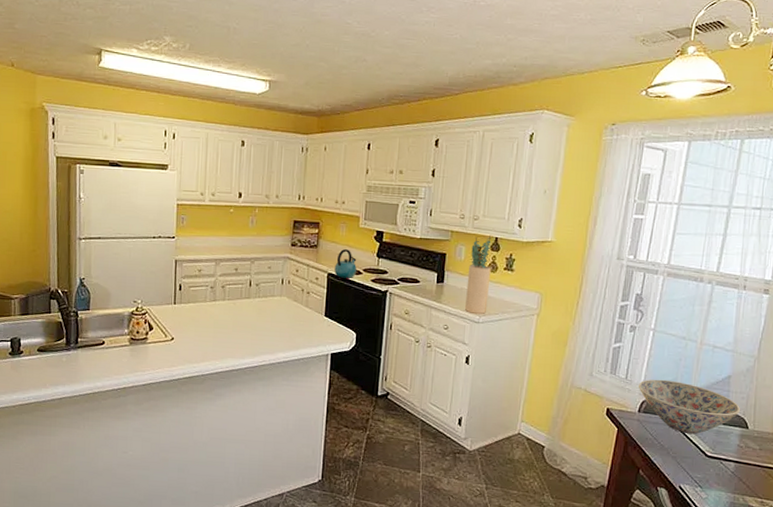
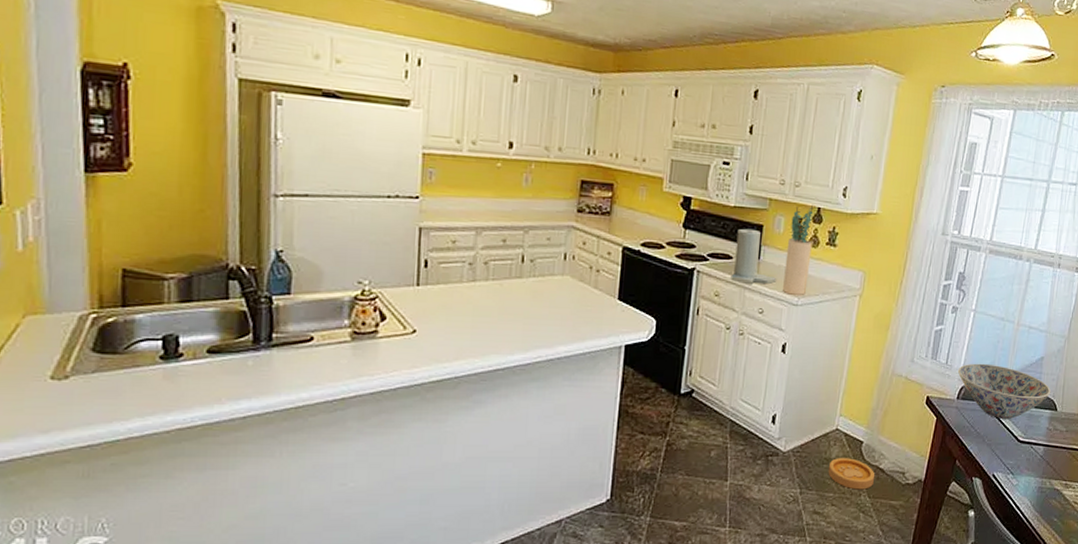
kettle: present [334,249,357,278] -> none [631,217,659,253]
paper towel: none [418,256,460,305] -> present [731,228,777,285]
pet bowl: none [511,459,558,490] -> present [828,458,875,490]

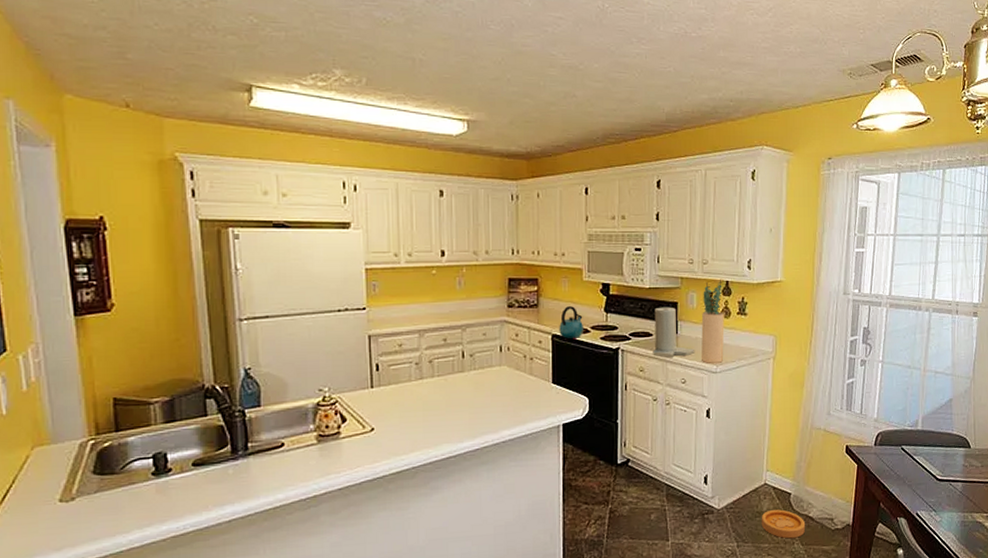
kettle: none [631,217,659,253] -> present [559,306,585,339]
bowl: present [958,363,1051,420] -> none [873,410,963,461]

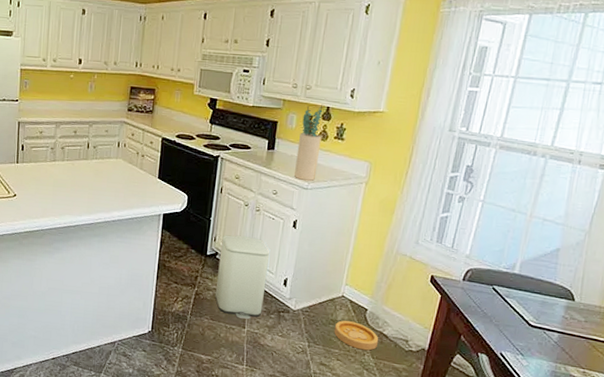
kettle: present [559,306,585,339] -> none [168,115,191,143]
pedal bin: none [631,435,686,531] -> present [215,235,270,320]
paper towel: present [653,307,695,358] -> none [249,124,290,171]

